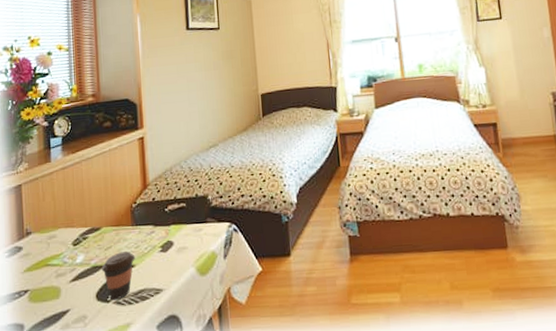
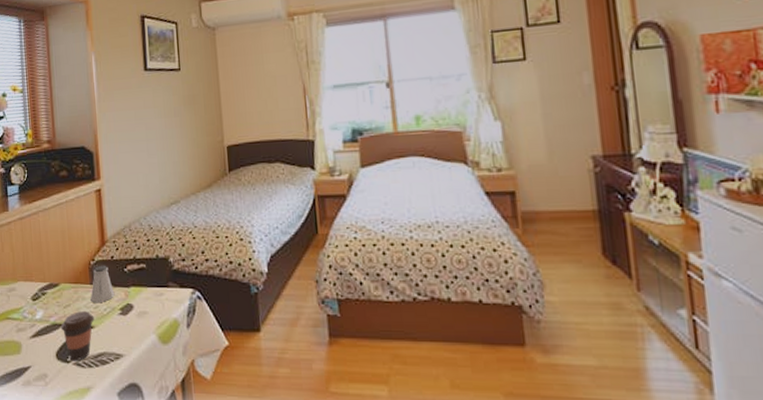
saltshaker: none [132,206,156,243] -> present [90,265,115,303]

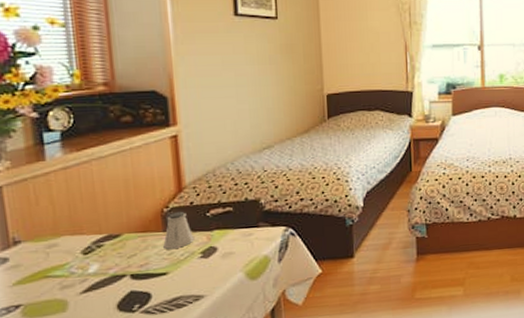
coffee cup: present [60,311,94,362] -> none [123,258,168,310]

